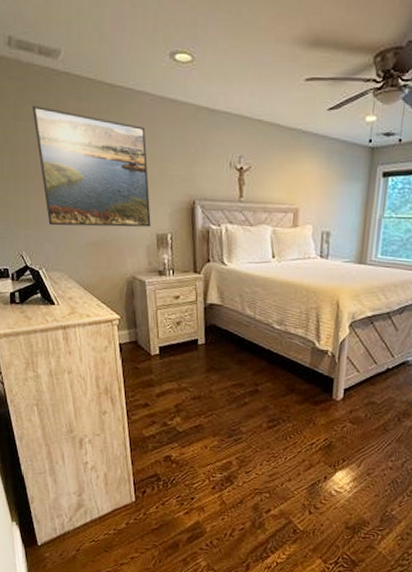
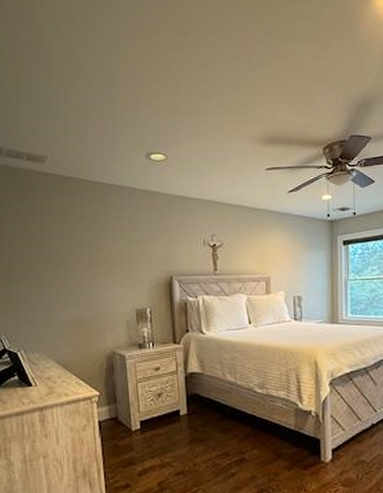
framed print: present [33,105,151,227] -> none [19,202,130,308]

